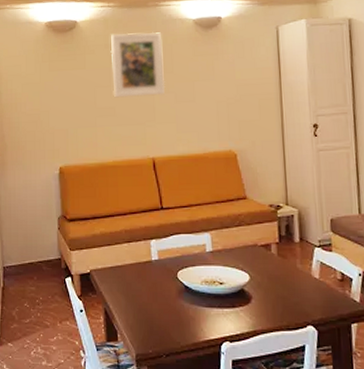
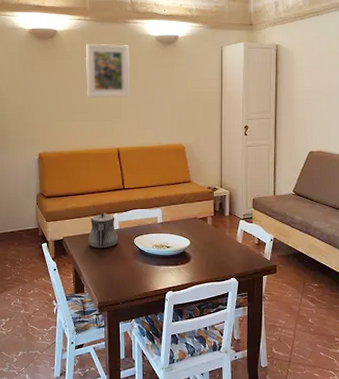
teapot: none [121,239,158,285] -> present [88,212,118,249]

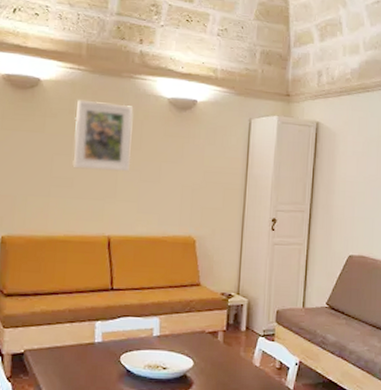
teapot: present [88,212,118,249] -> none [58,319,100,368]

